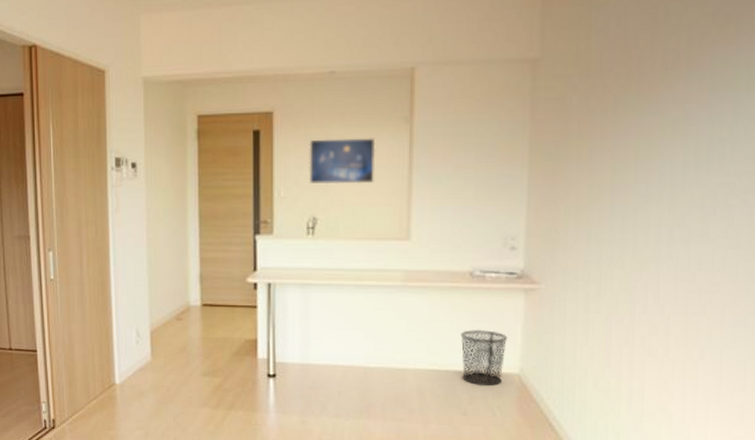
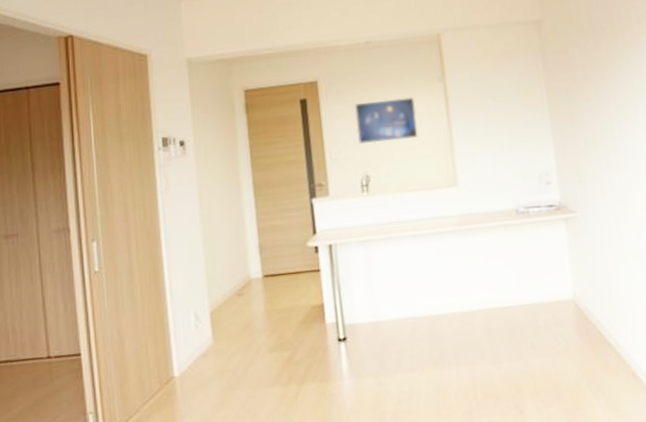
waste bin: present [460,329,508,386] -> none [516,261,560,316]

